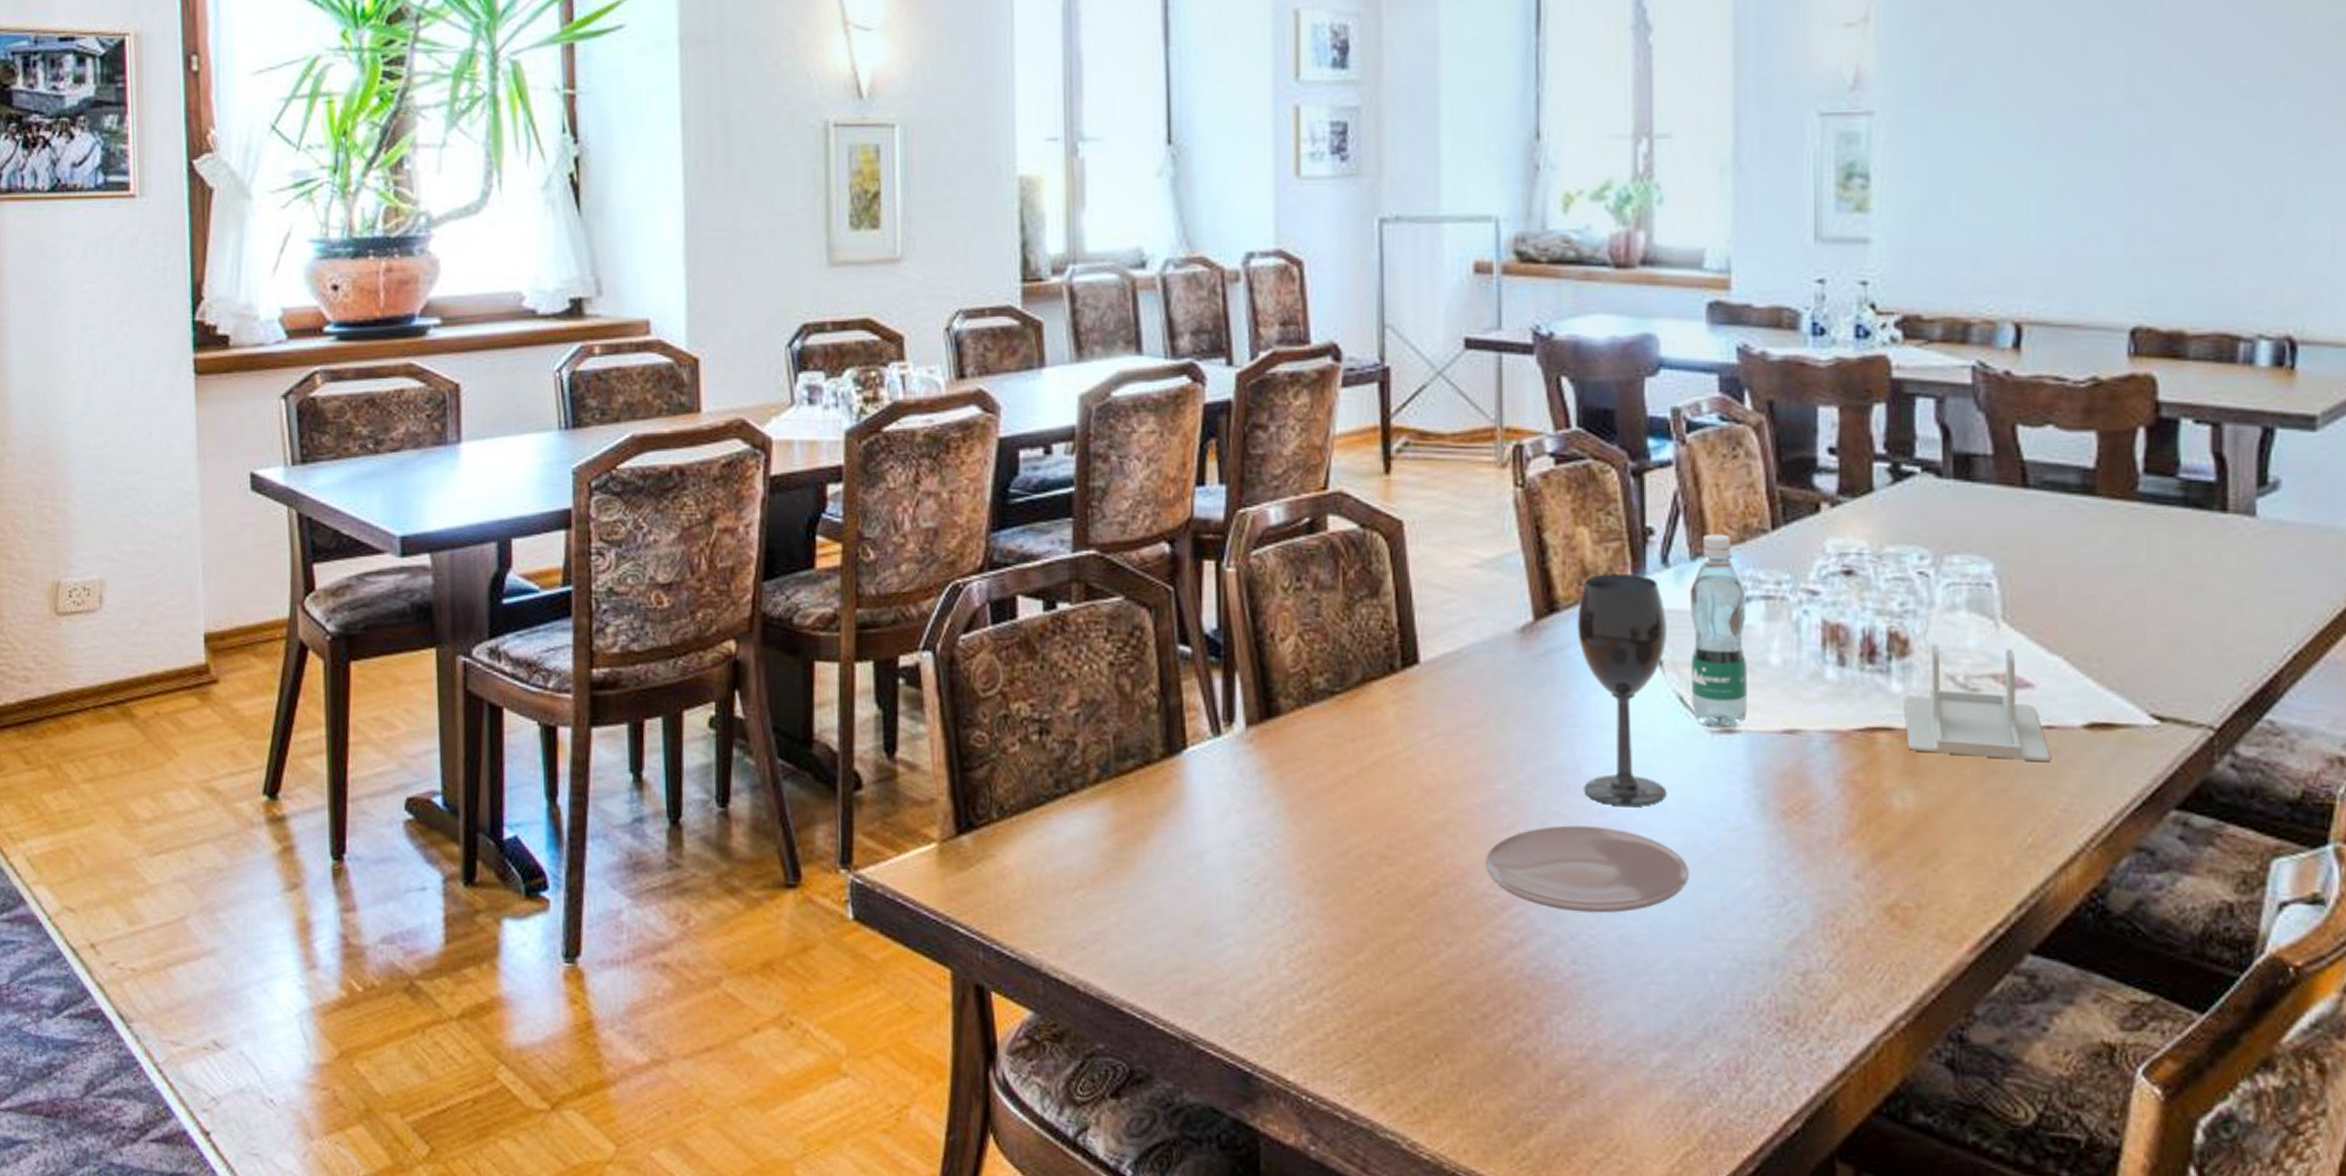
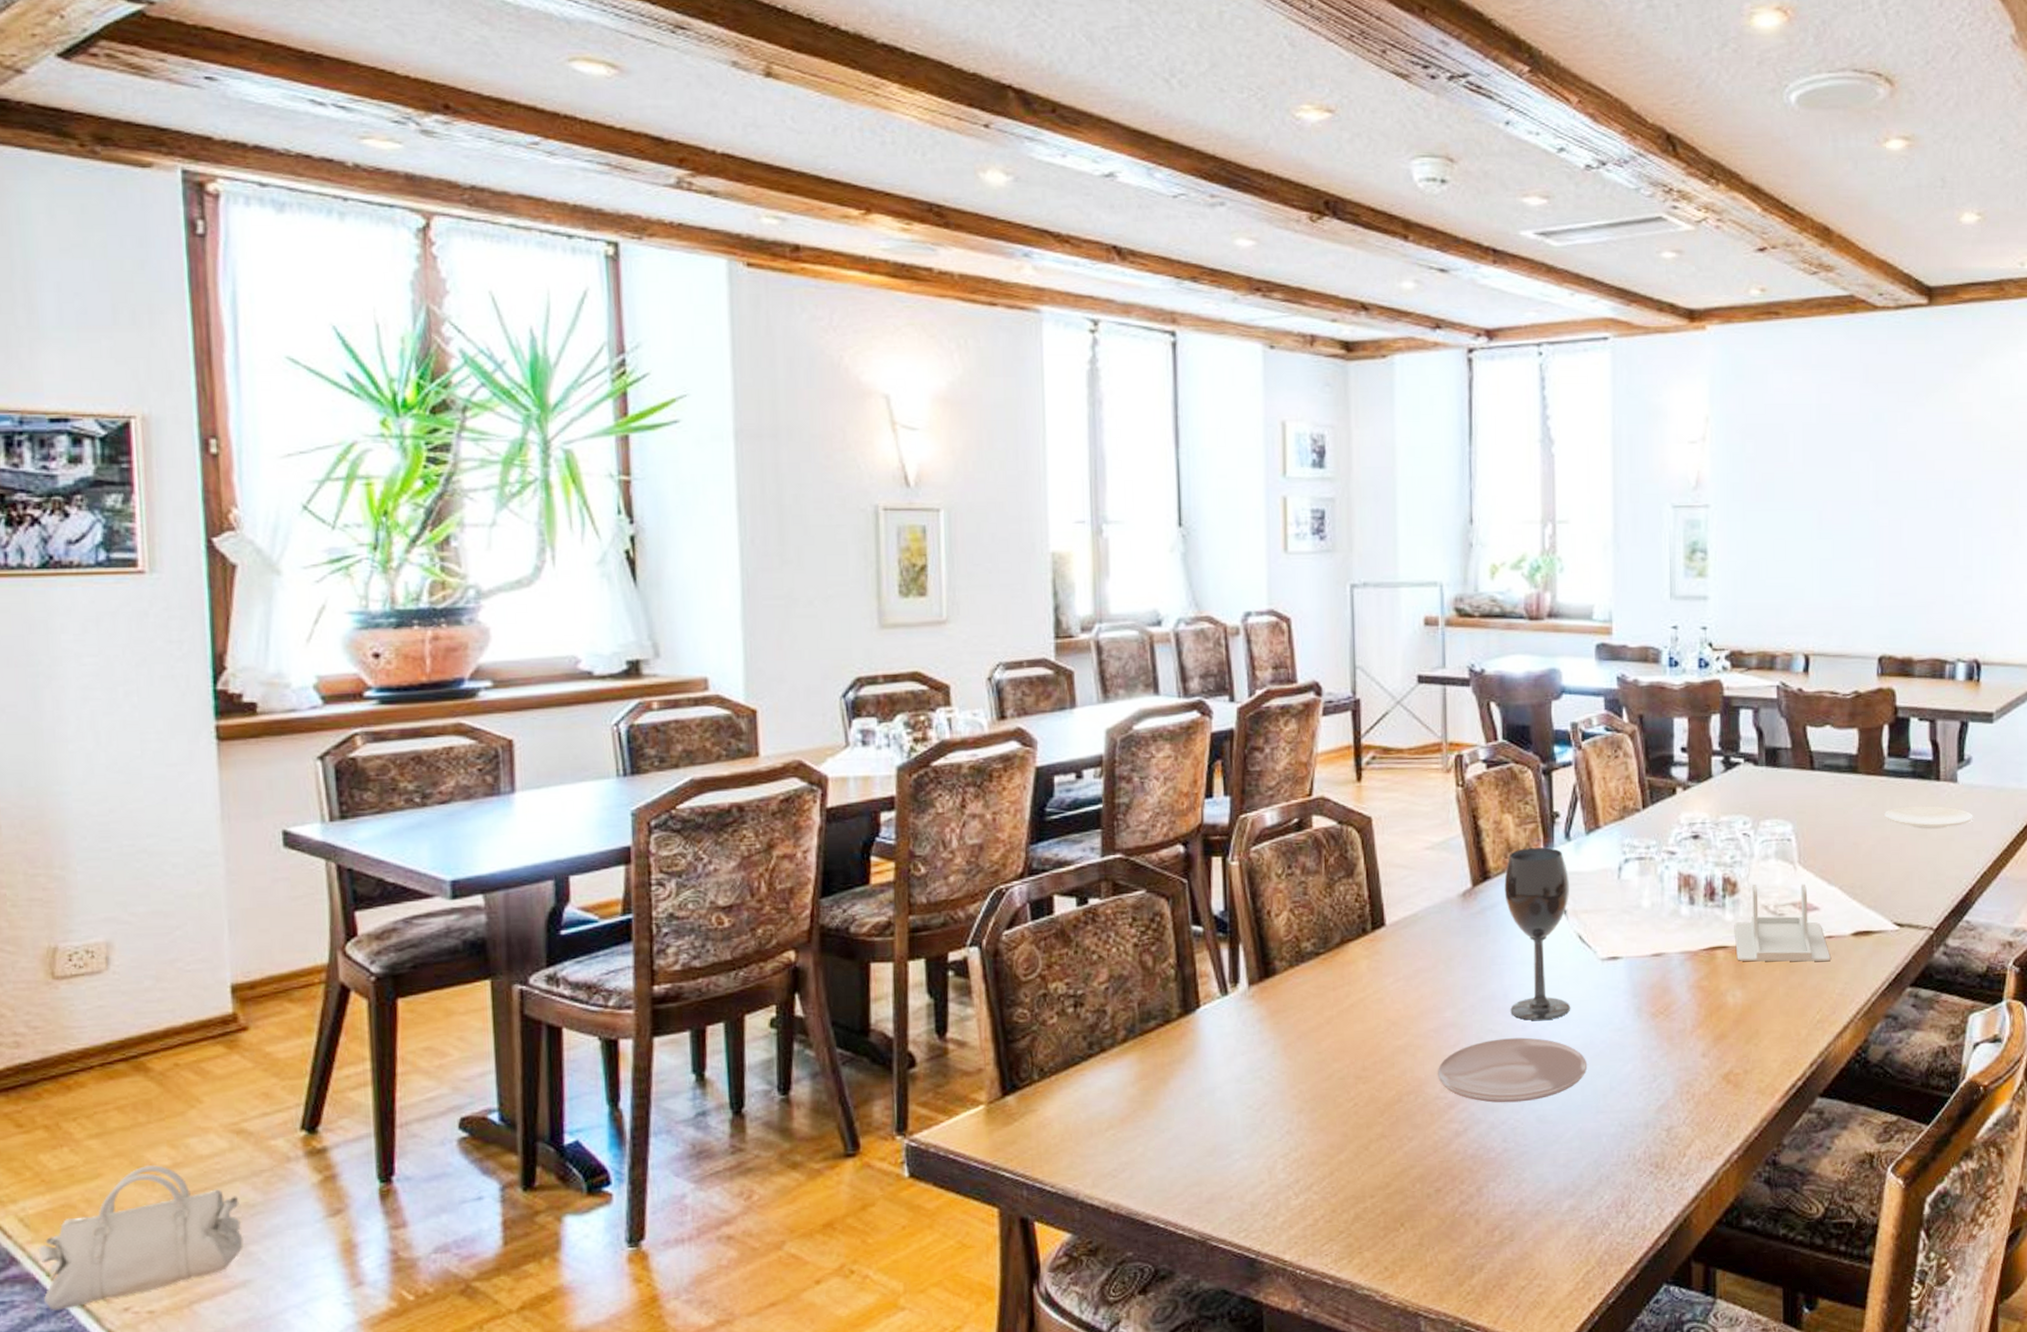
shoulder bag: none [41,816,212,957] -> present [38,1165,244,1311]
bottle: present [1690,533,1747,729] -> none [1585,814,1627,957]
plate: none [2137,547,2282,583] -> present [1884,805,1973,829]

